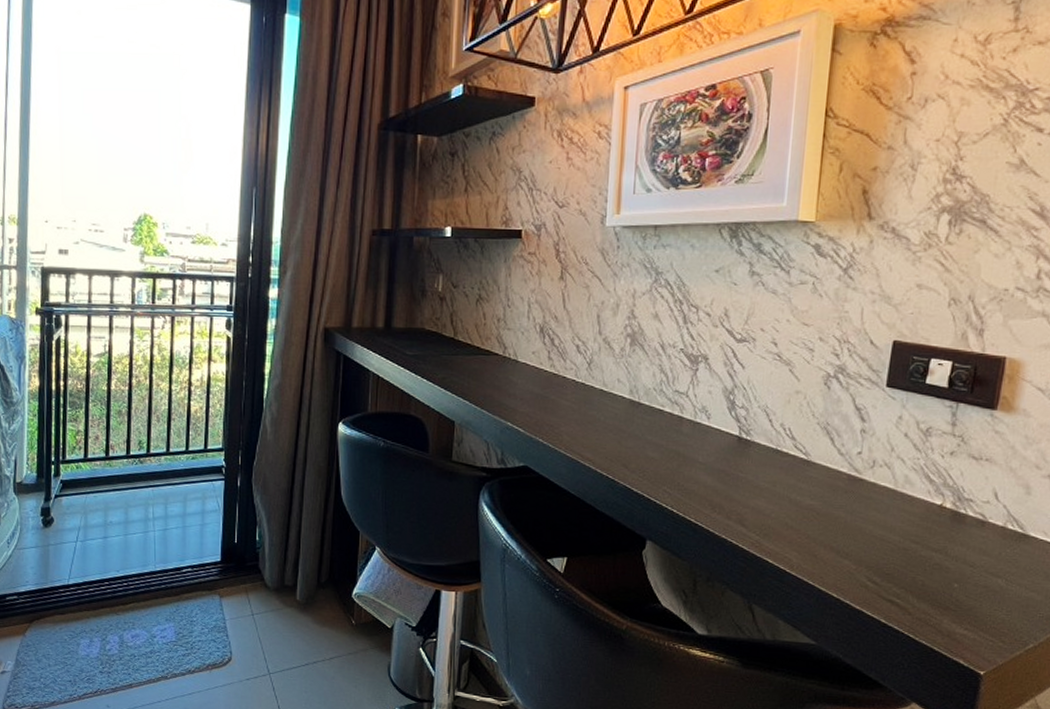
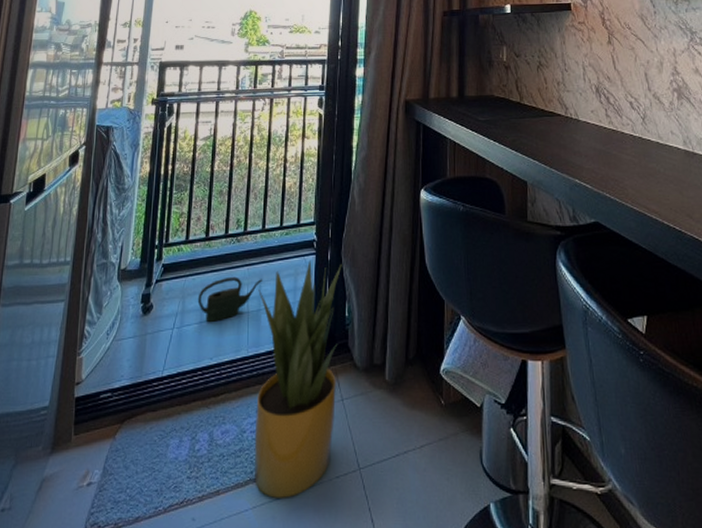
watering can: none [100,496,169,538] -> present [197,276,263,322]
planter: none [164,486,253,694] -> present [254,261,342,498]

